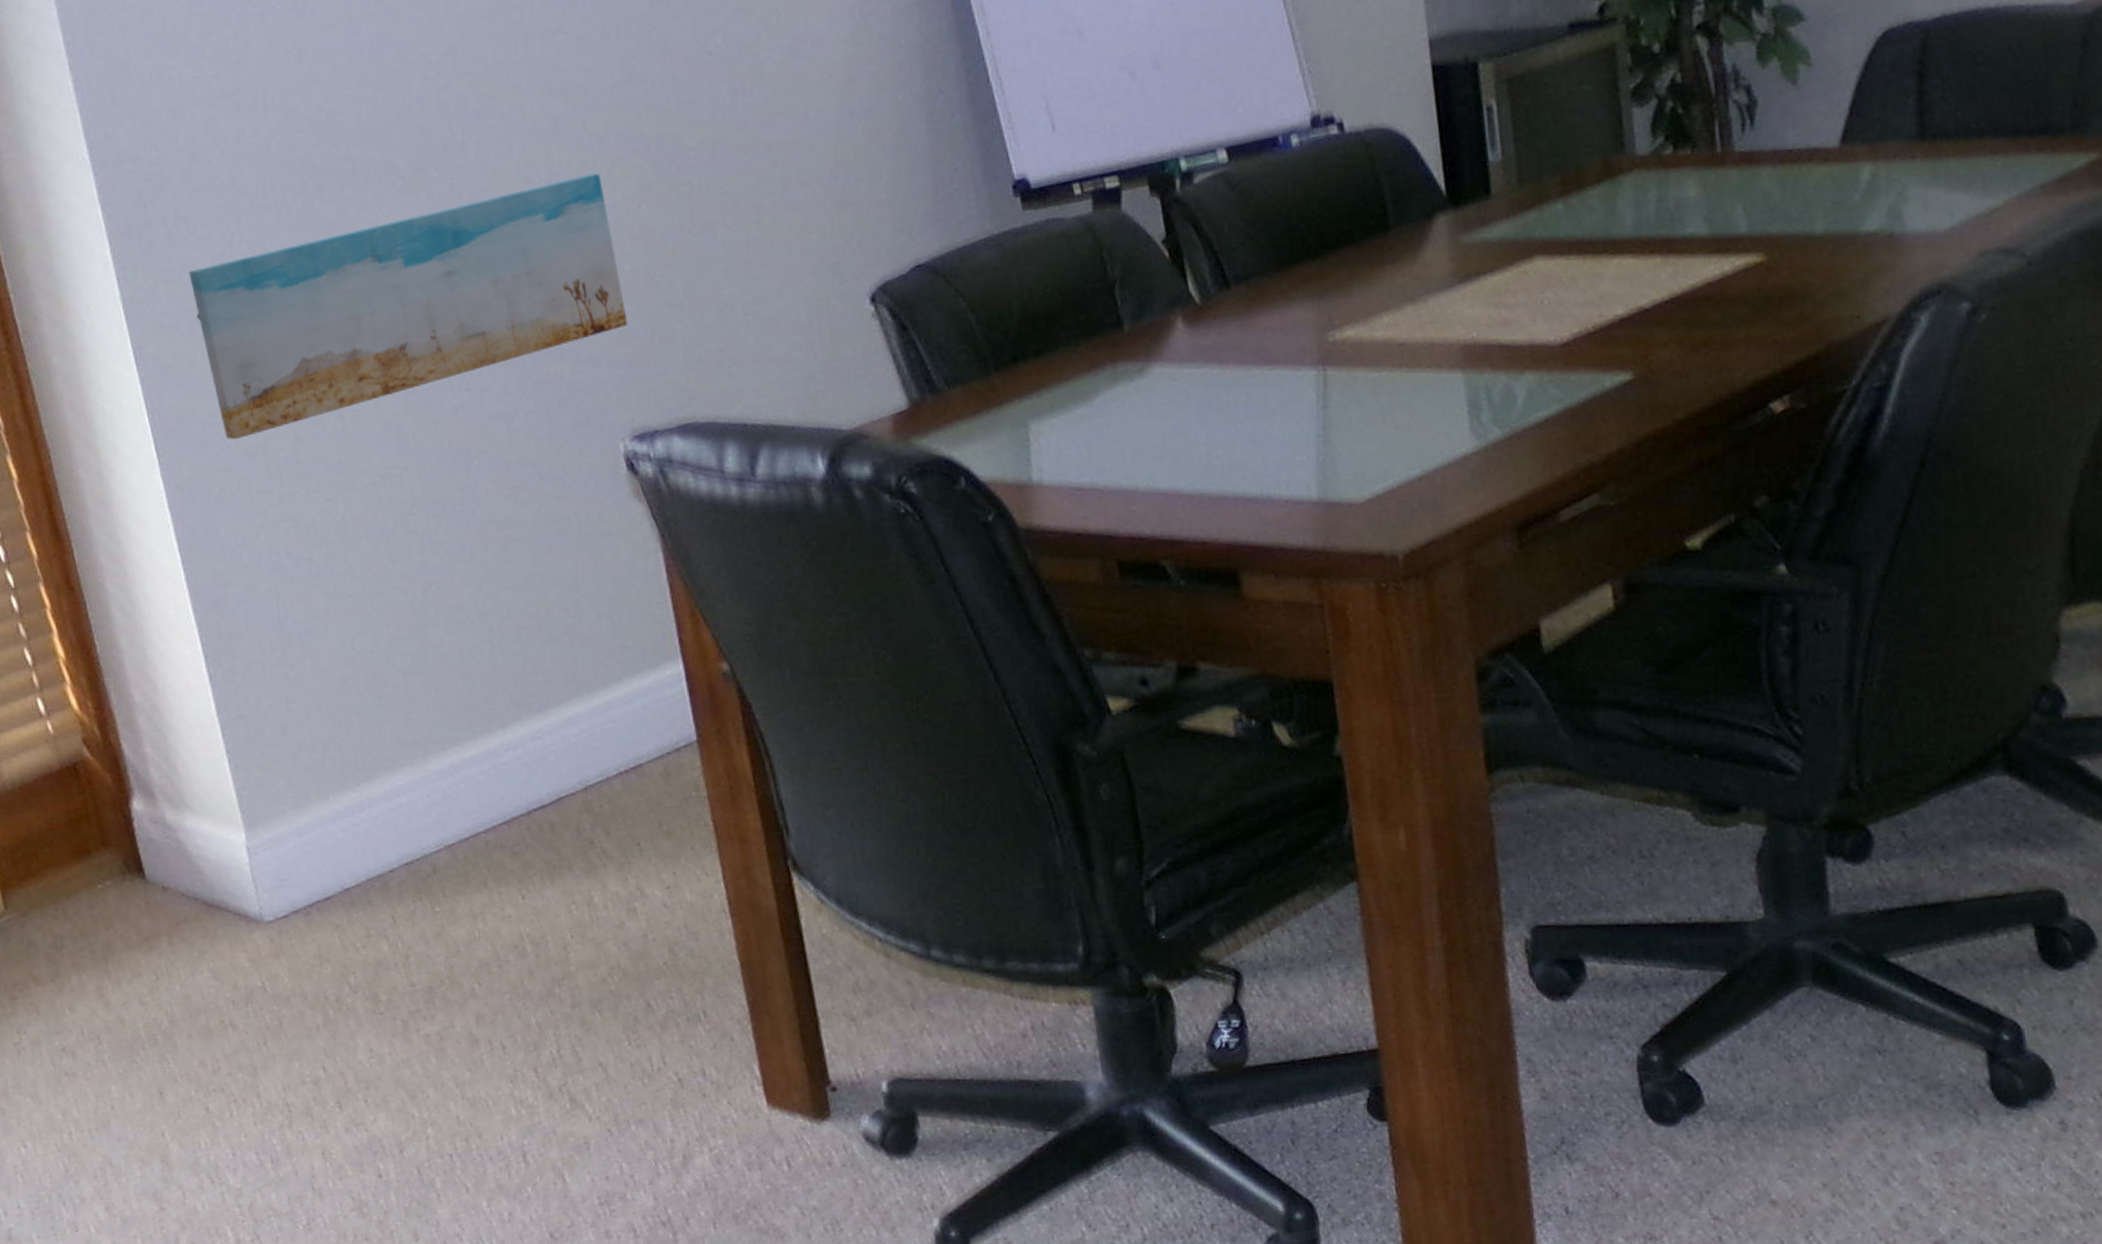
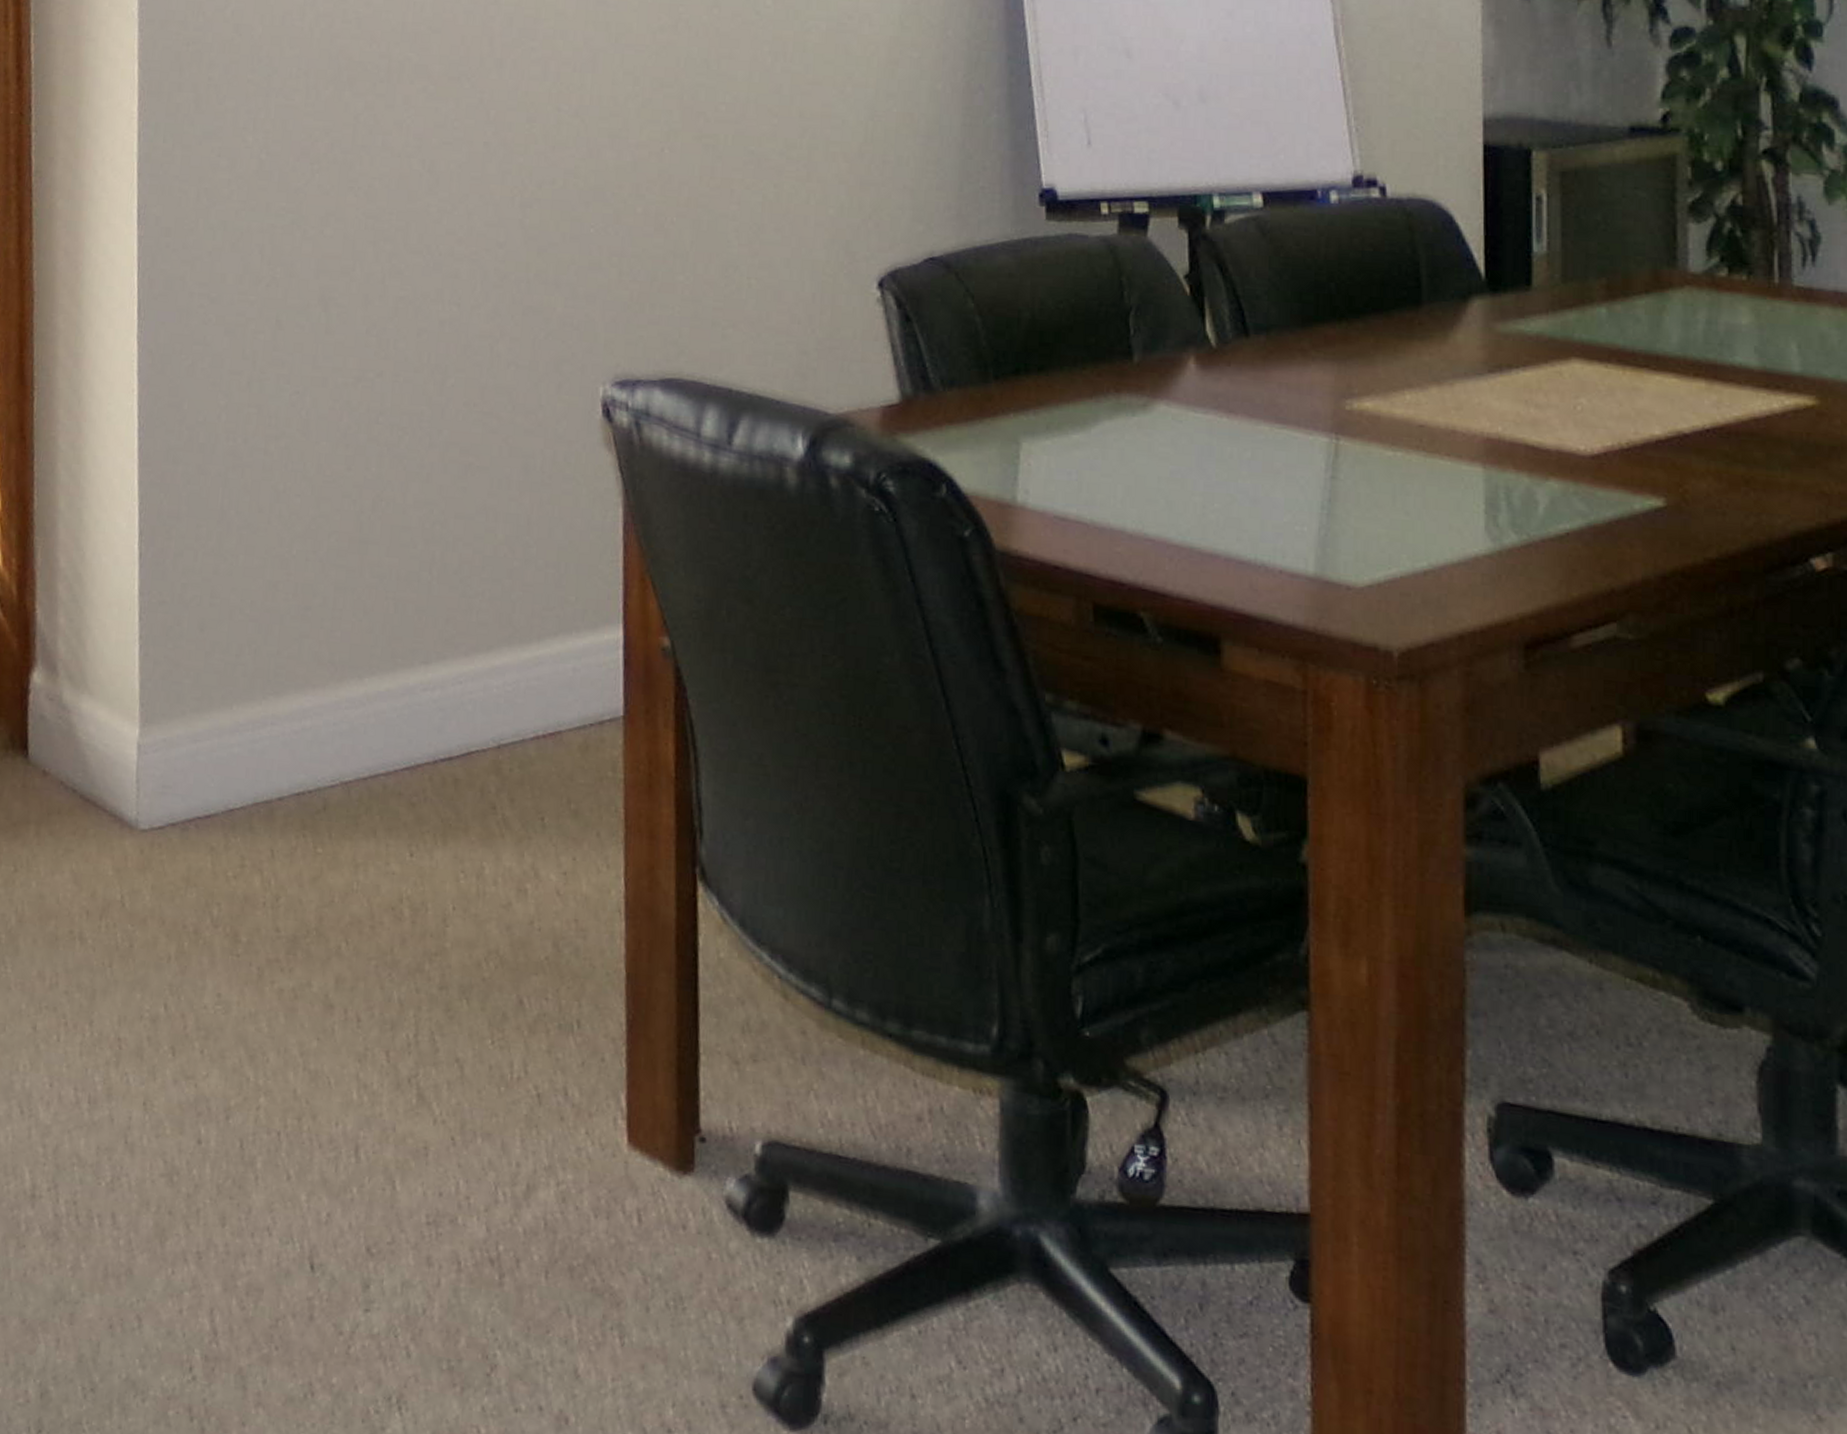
wall art: present [188,173,628,440] -> none [206,111,630,315]

